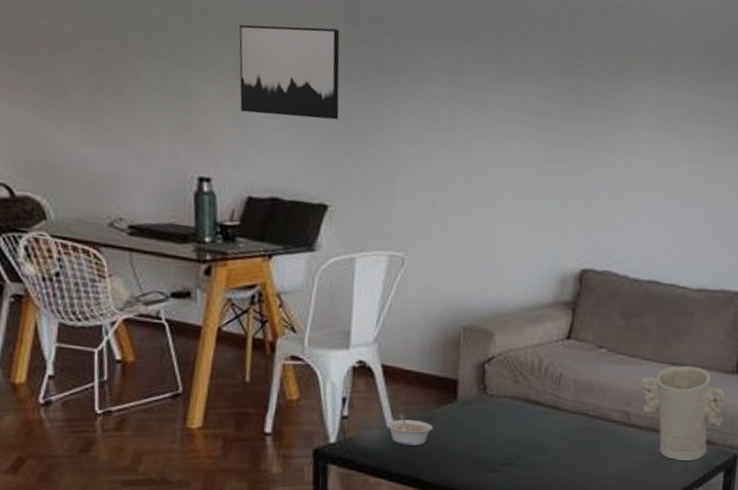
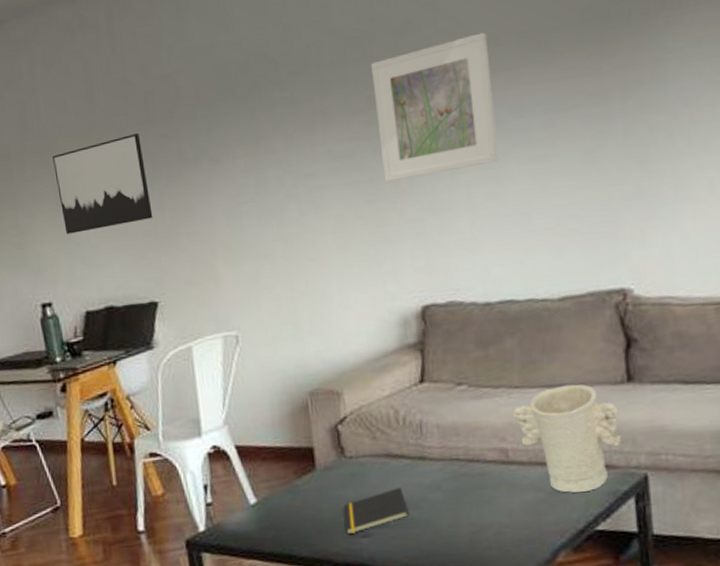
legume: present [386,413,433,447] -> none [250,491,297,524]
notepad: none [474,431,535,468] -> present [344,488,409,535]
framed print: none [569,32,681,156] -> present [371,32,499,182]

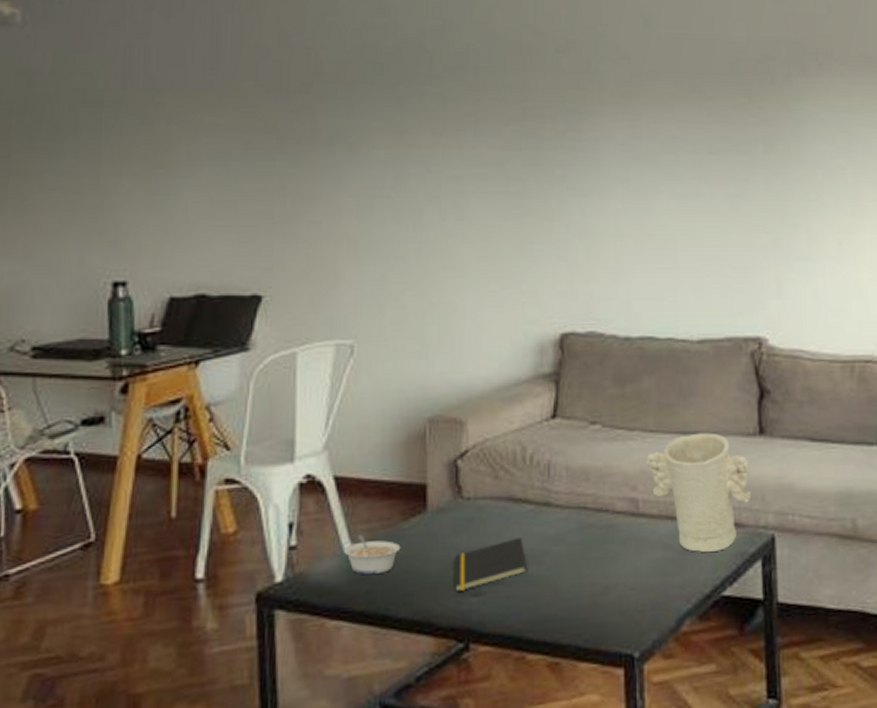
wall art: present [52,133,153,234] -> none [156,102,271,203]
legume: none [250,491,297,524] -> present [344,534,401,575]
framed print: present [371,32,499,182] -> none [530,65,649,197]

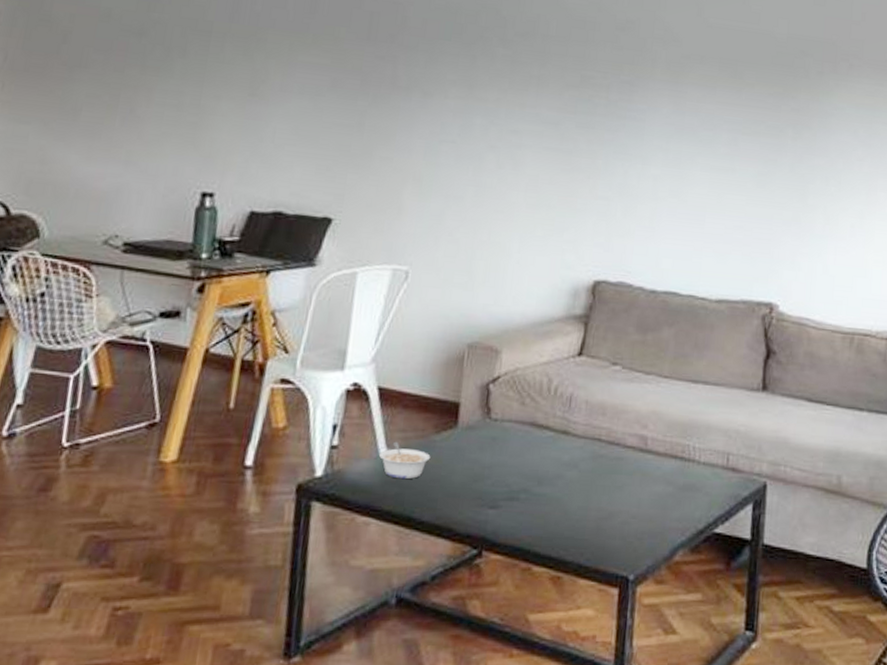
notepad: present [454,538,528,593] -> none [474,460,542,504]
decorative vase: present [646,432,750,553] -> none [658,383,751,493]

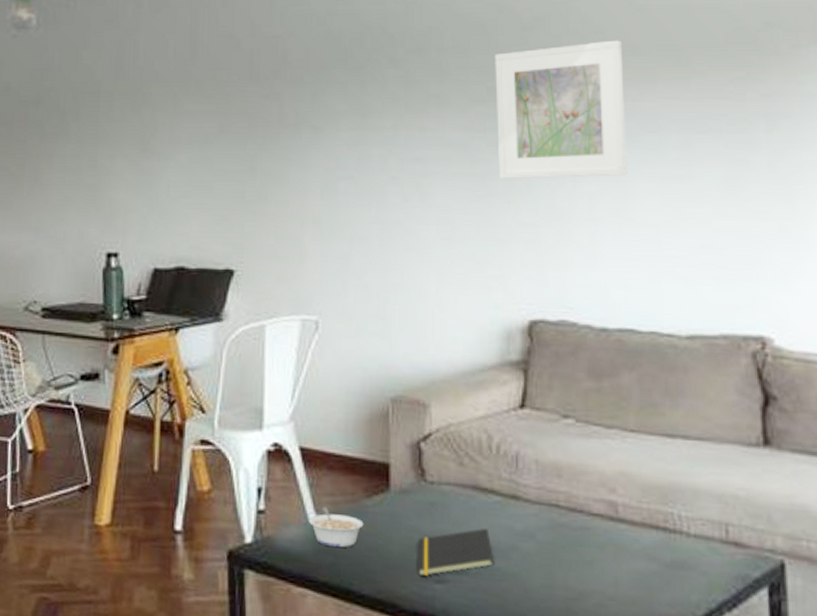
notepad: none [474,460,542,504] -> present [417,528,495,577]
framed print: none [582,46,694,164] -> present [495,40,628,179]

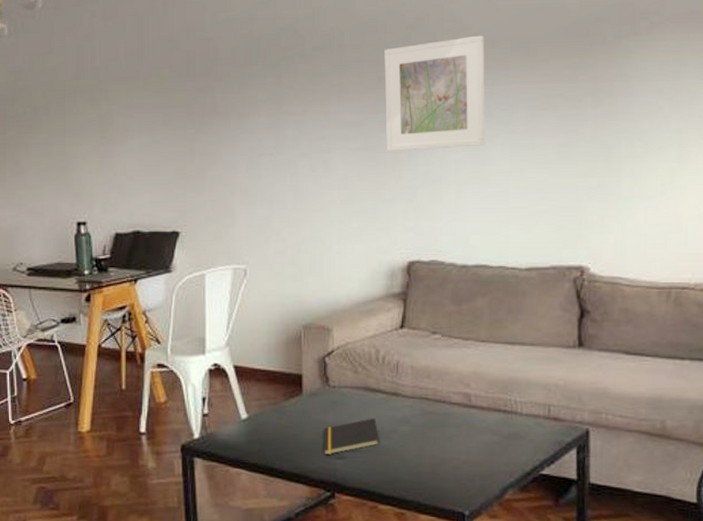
legume: present [309,506,364,548] -> none [242,408,283,438]

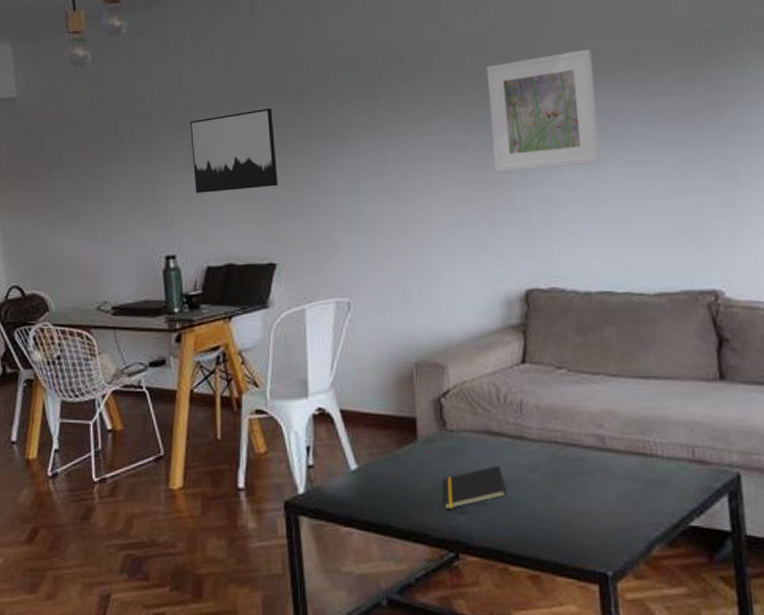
wall art: none [102,84,183,164] -> present [190,108,278,193]

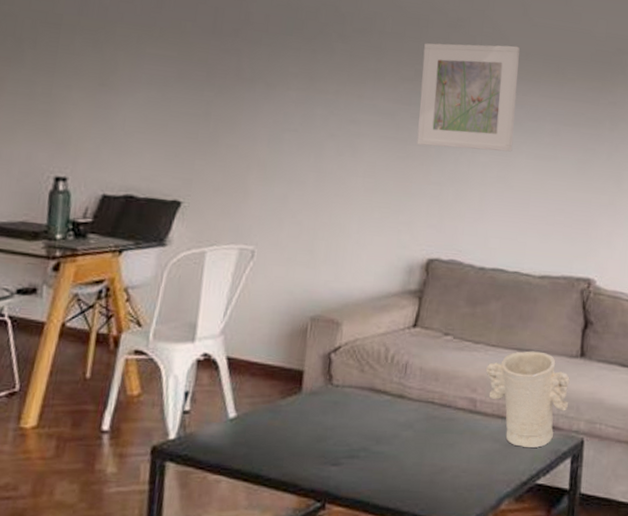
wall art: present [190,108,278,193] -> none [101,37,202,123]
notepad: present [442,466,507,510] -> none [317,421,380,461]
decorative vase: none [610,377,714,487] -> present [486,351,570,448]

